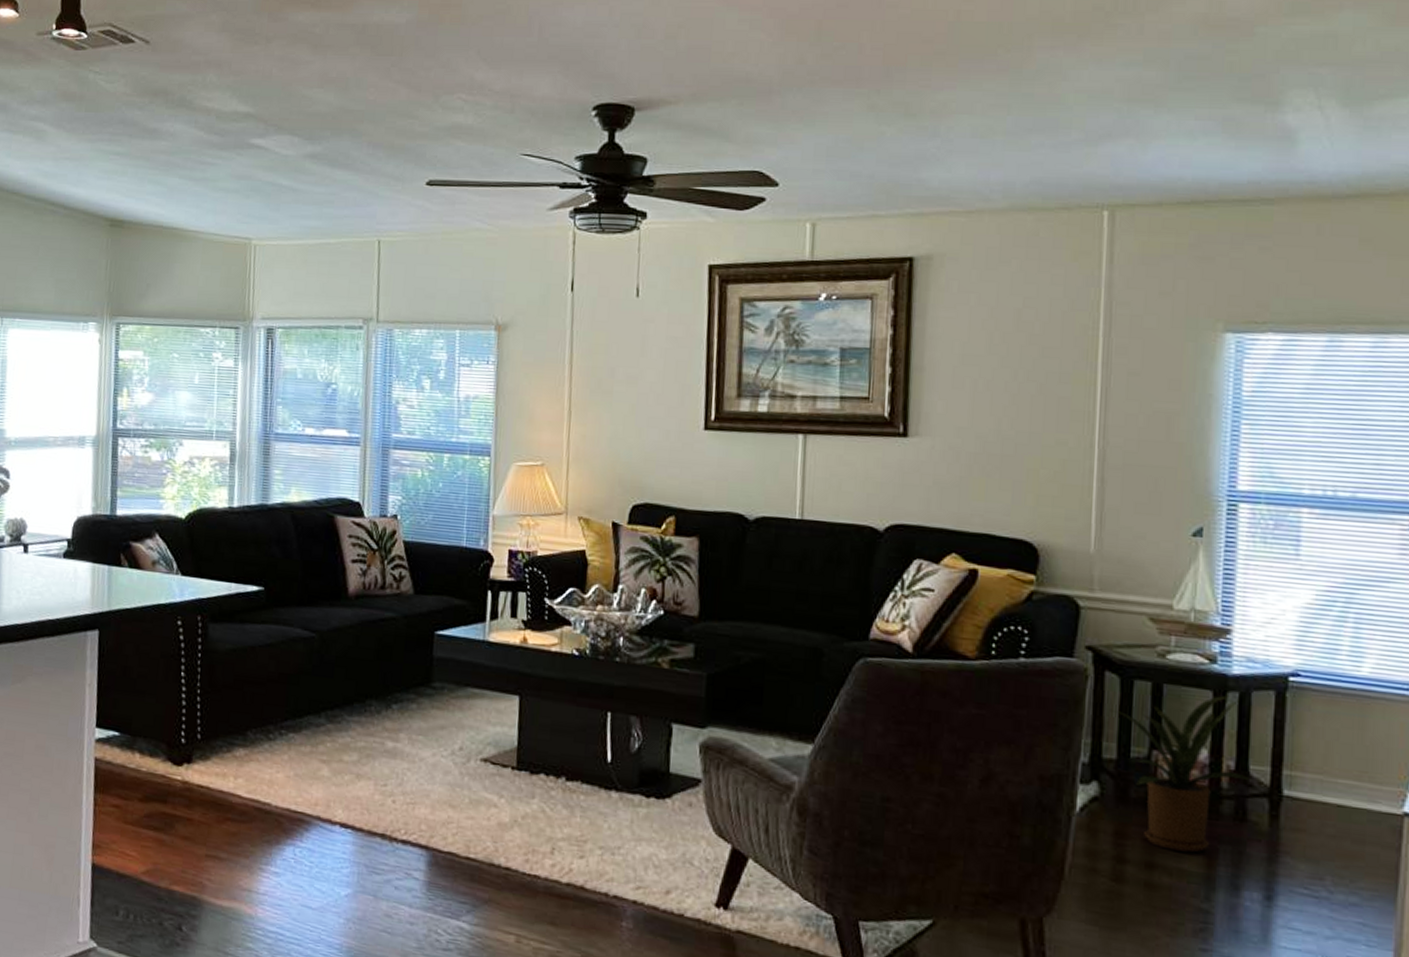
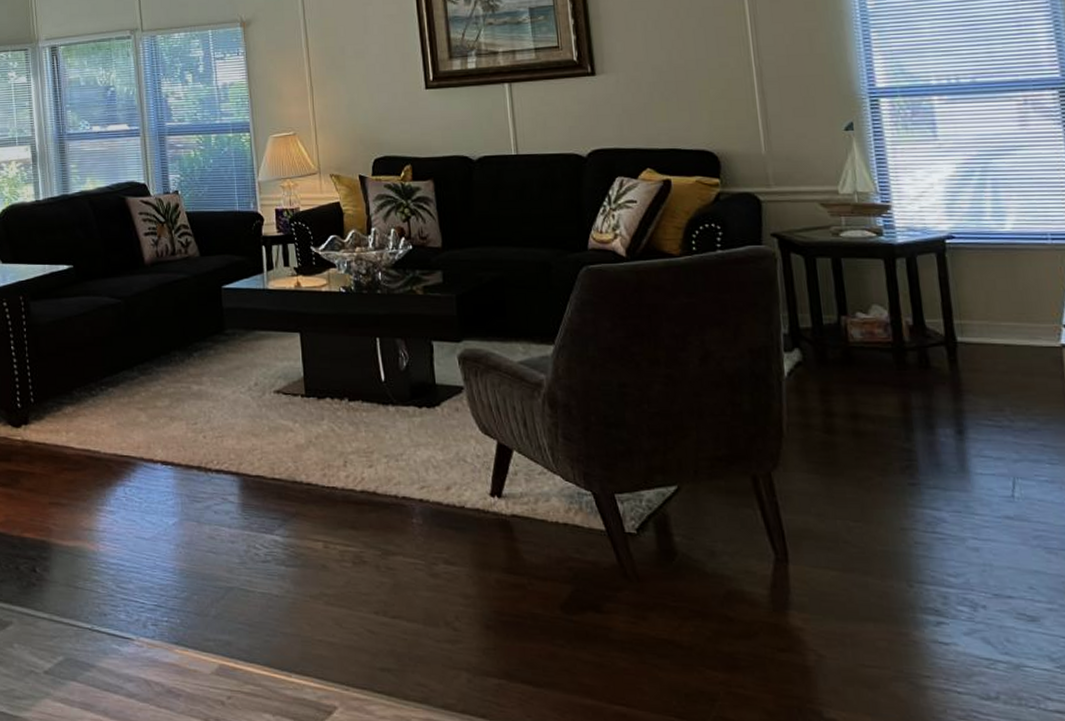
house plant: present [1110,695,1251,853] -> none [799,261,928,401]

